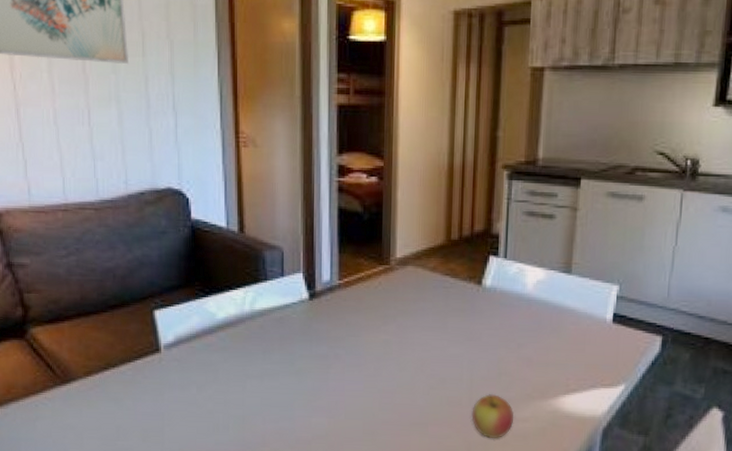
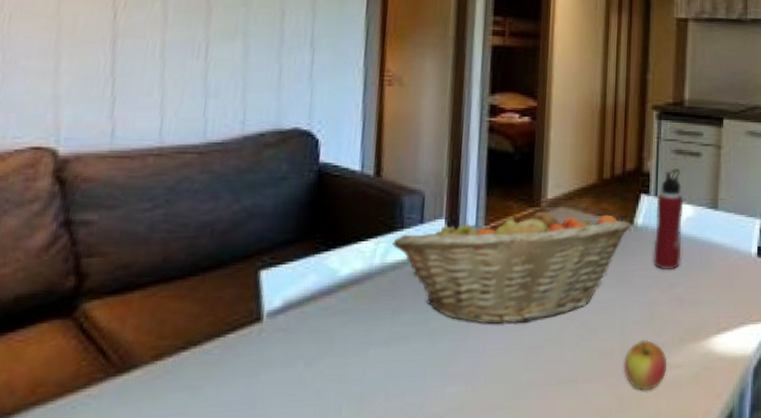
fruit basket: none [259,263,479,370] -> present [392,206,631,324]
water bottle: none [501,231,535,331] -> present [653,169,684,271]

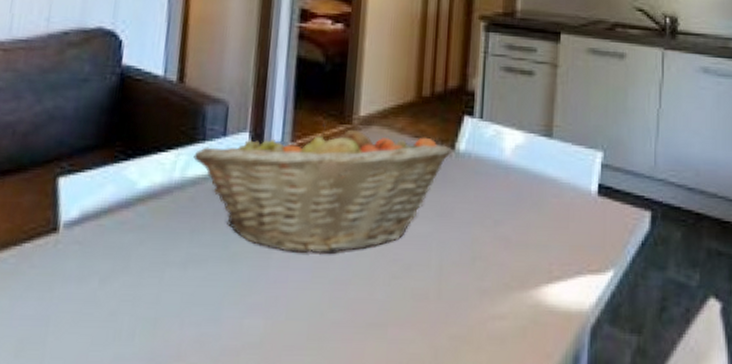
apple: present [623,340,666,391] -> none [440,284,489,343]
water bottle: present [653,169,684,271] -> none [476,88,513,205]

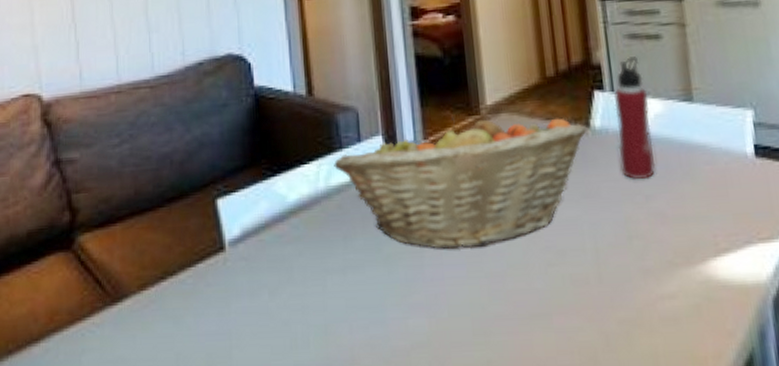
water bottle: none [476,88,513,205] -> present [613,56,656,180]

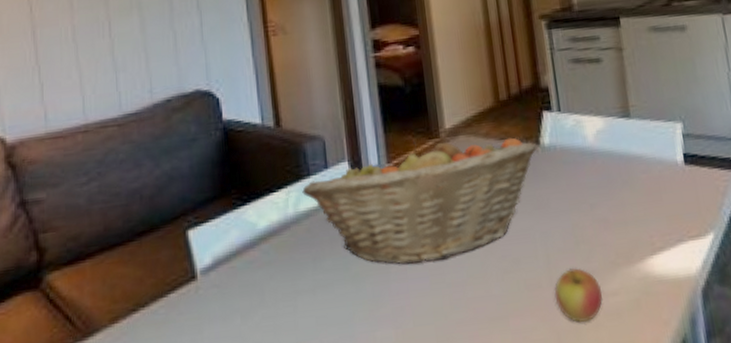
apple: none [603,265,658,327] -> present [554,268,602,323]
water bottle: present [613,56,656,180] -> none [560,79,599,191]

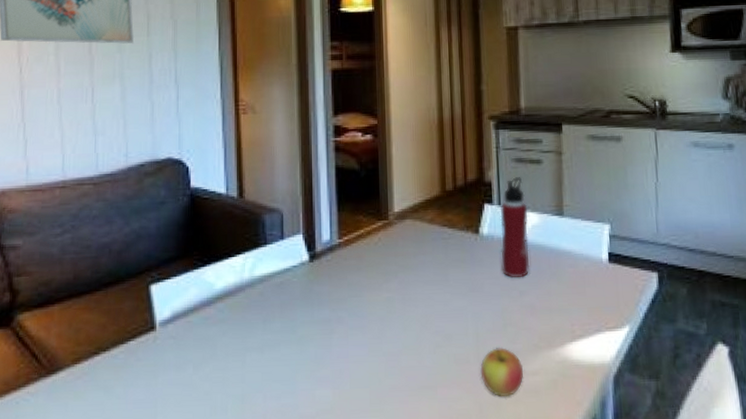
fruit basket: present [302,137,537,265] -> none [258,220,476,332]
water bottle: none [560,79,599,191] -> present [500,177,530,279]

